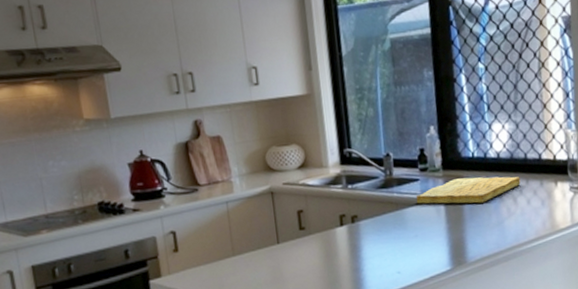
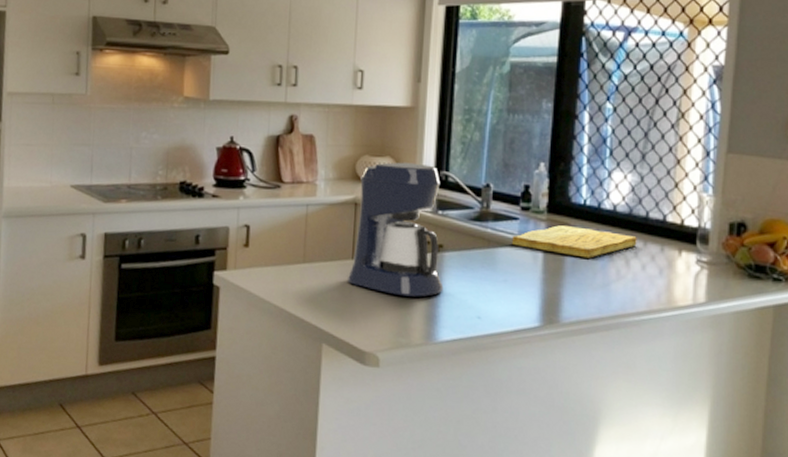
coffee maker: none [272,145,364,268] -> present [348,162,444,297]

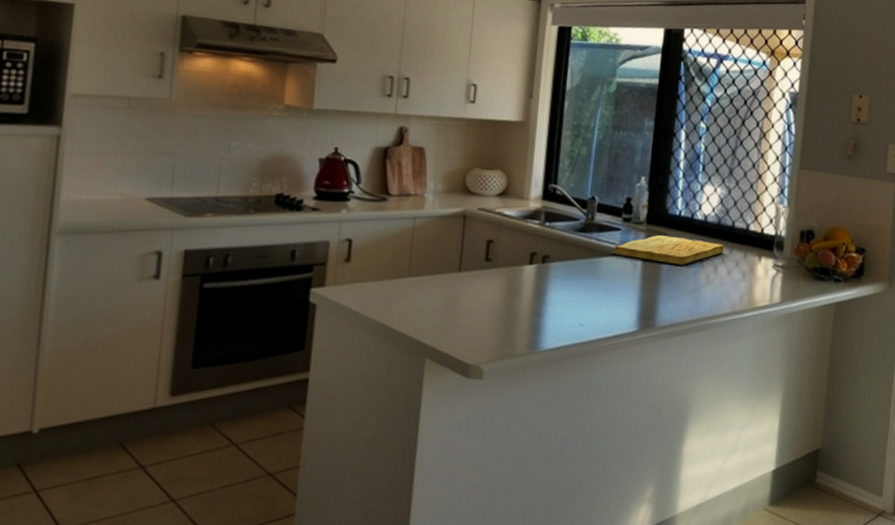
coffee maker: present [348,162,444,297] -> none [454,175,549,308]

